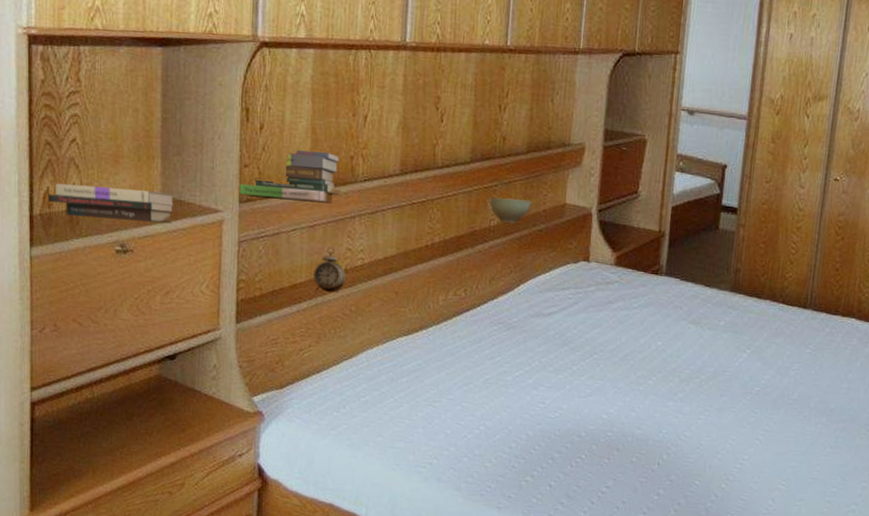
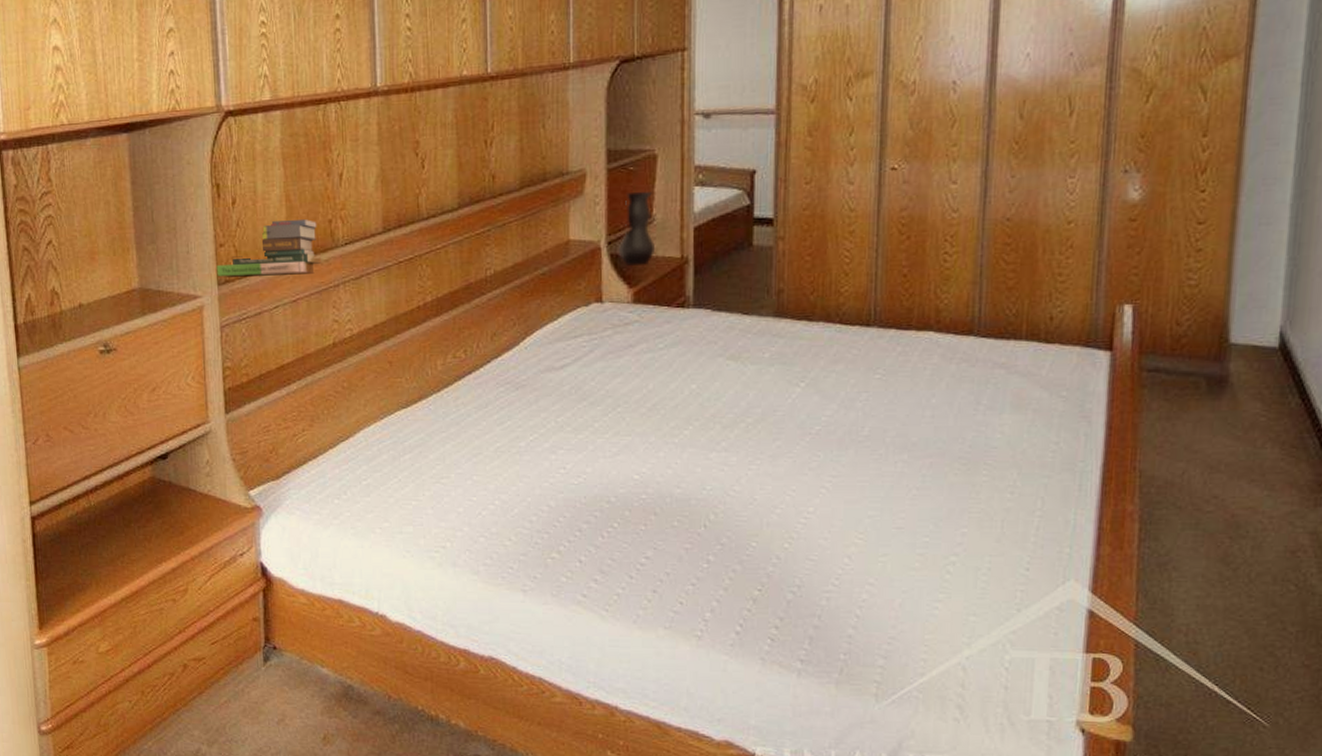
books: present [48,183,174,224] -> none [30,284,153,321]
alarm clock: present [313,247,347,294] -> none [300,320,336,371]
bowl: present [487,197,532,225] -> none [481,242,531,272]
vase: none [607,169,641,234] -> present [619,191,656,266]

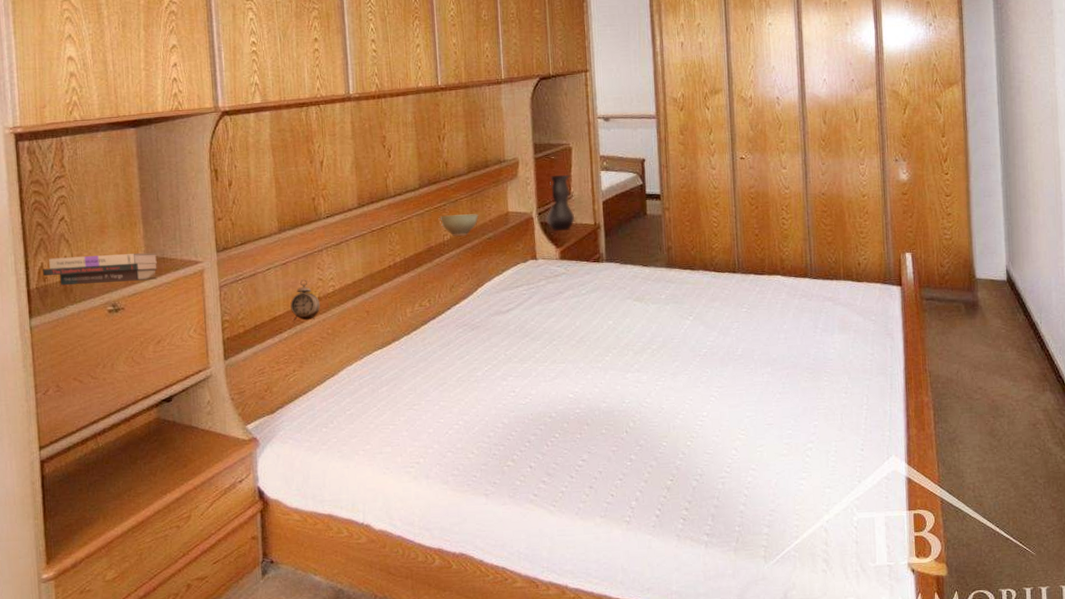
books: none [30,284,153,321] -> present [43,253,158,286]
books: present [216,219,322,278] -> none [215,198,308,246]
alarm clock: none [300,320,336,371] -> present [290,279,321,321]
bowl: none [481,242,531,272] -> present [438,214,479,237]

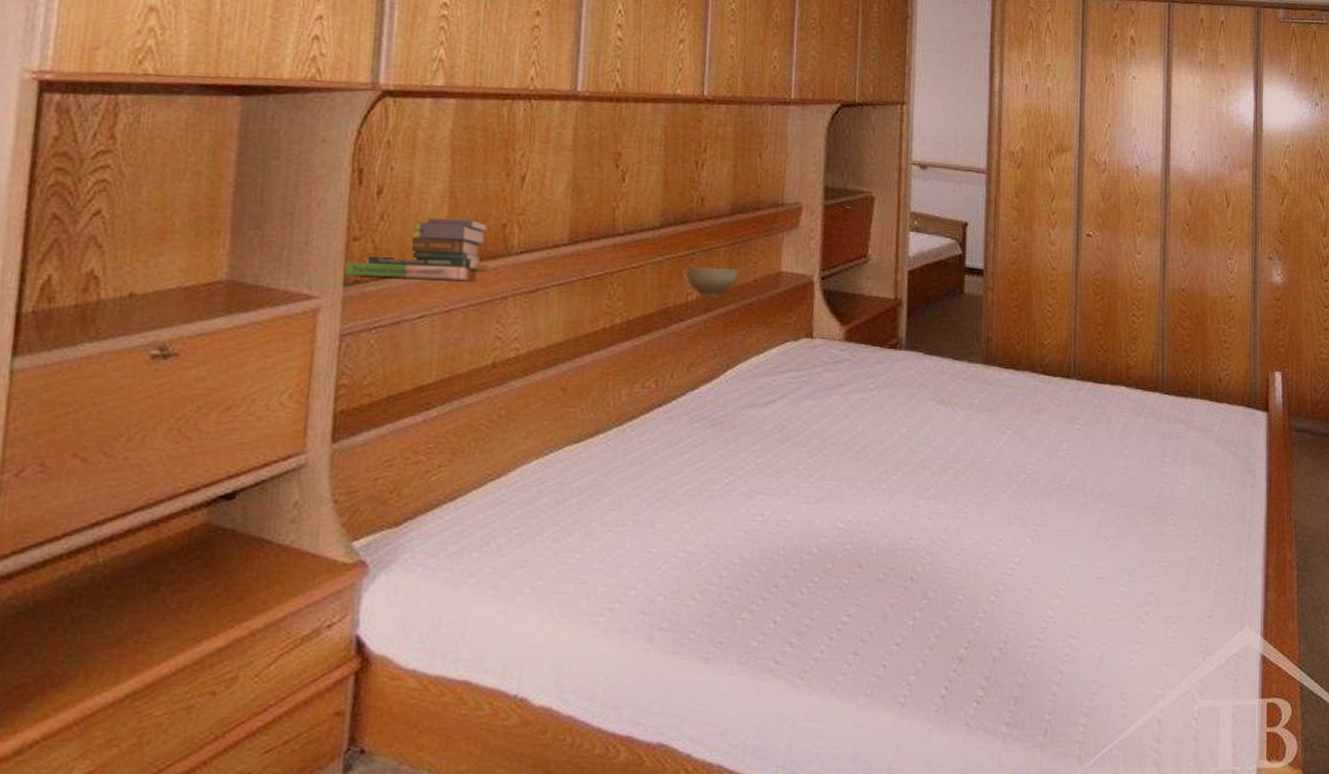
books: present [43,253,158,286] -> none [49,269,248,316]
books: none [215,198,308,246] -> present [344,218,489,282]
alarm clock: present [290,279,321,321] -> none [447,336,495,395]
vase: present [547,174,575,231] -> none [832,230,870,303]

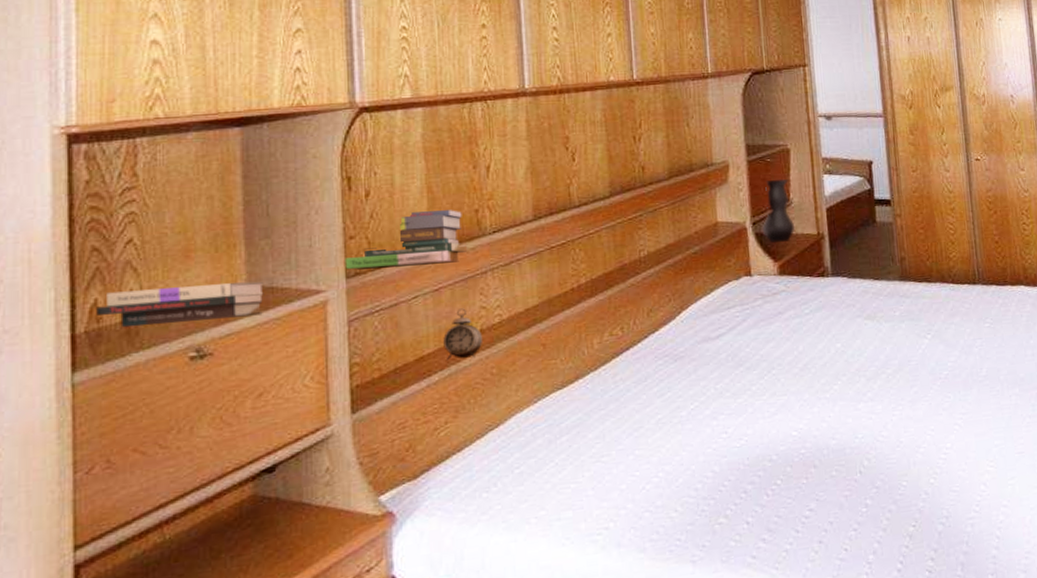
books: none [49,269,248,316] -> present [97,281,264,328]
alarm clock: none [447,336,495,395] -> present [443,308,483,361]
bowl: present [683,267,740,299] -> none [633,225,682,253]
vase: none [832,230,870,303] -> present [763,179,796,243]

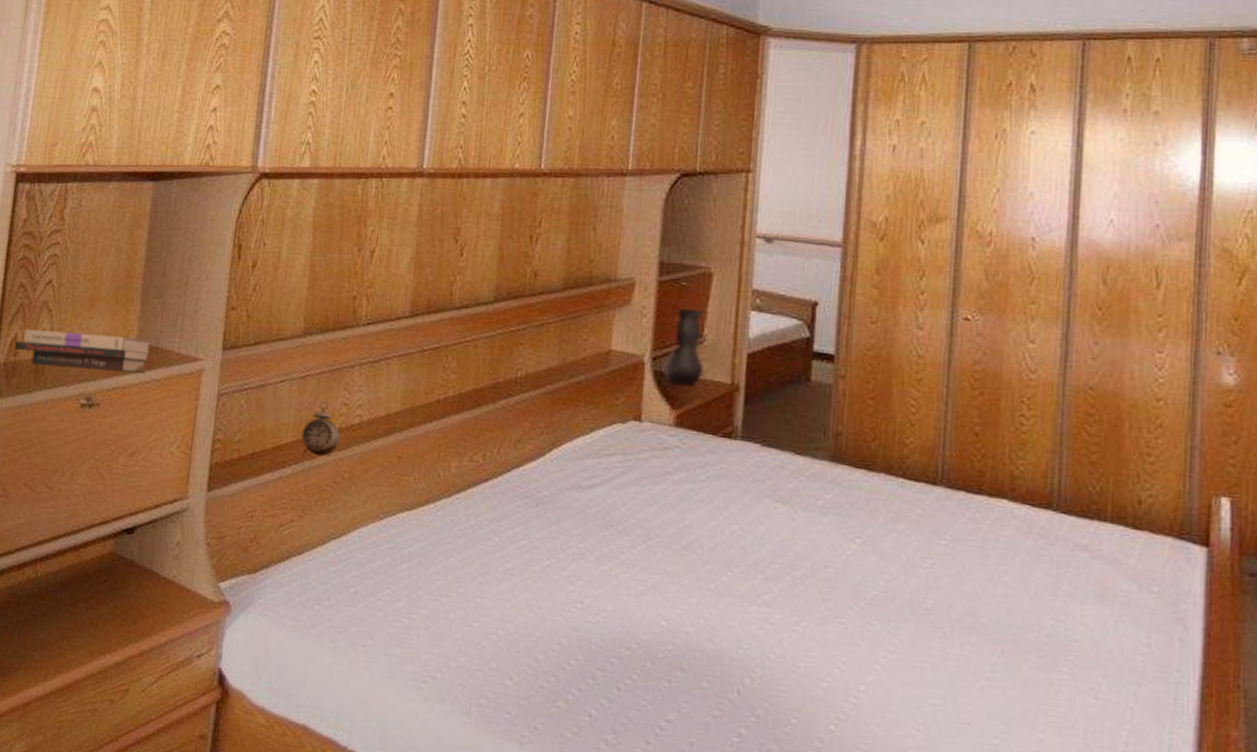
books: present [345,210,468,271] -> none [223,290,340,351]

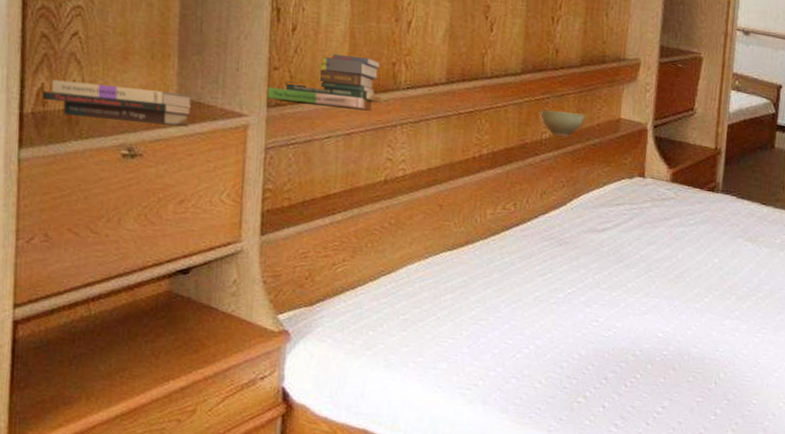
books: none [223,290,340,351] -> present [267,54,382,111]
alarm clock: present [301,401,341,458] -> none [349,156,386,206]
bowl: none [513,342,569,376] -> present [539,109,586,138]
vase: present [664,308,706,387] -> none [663,86,697,151]

